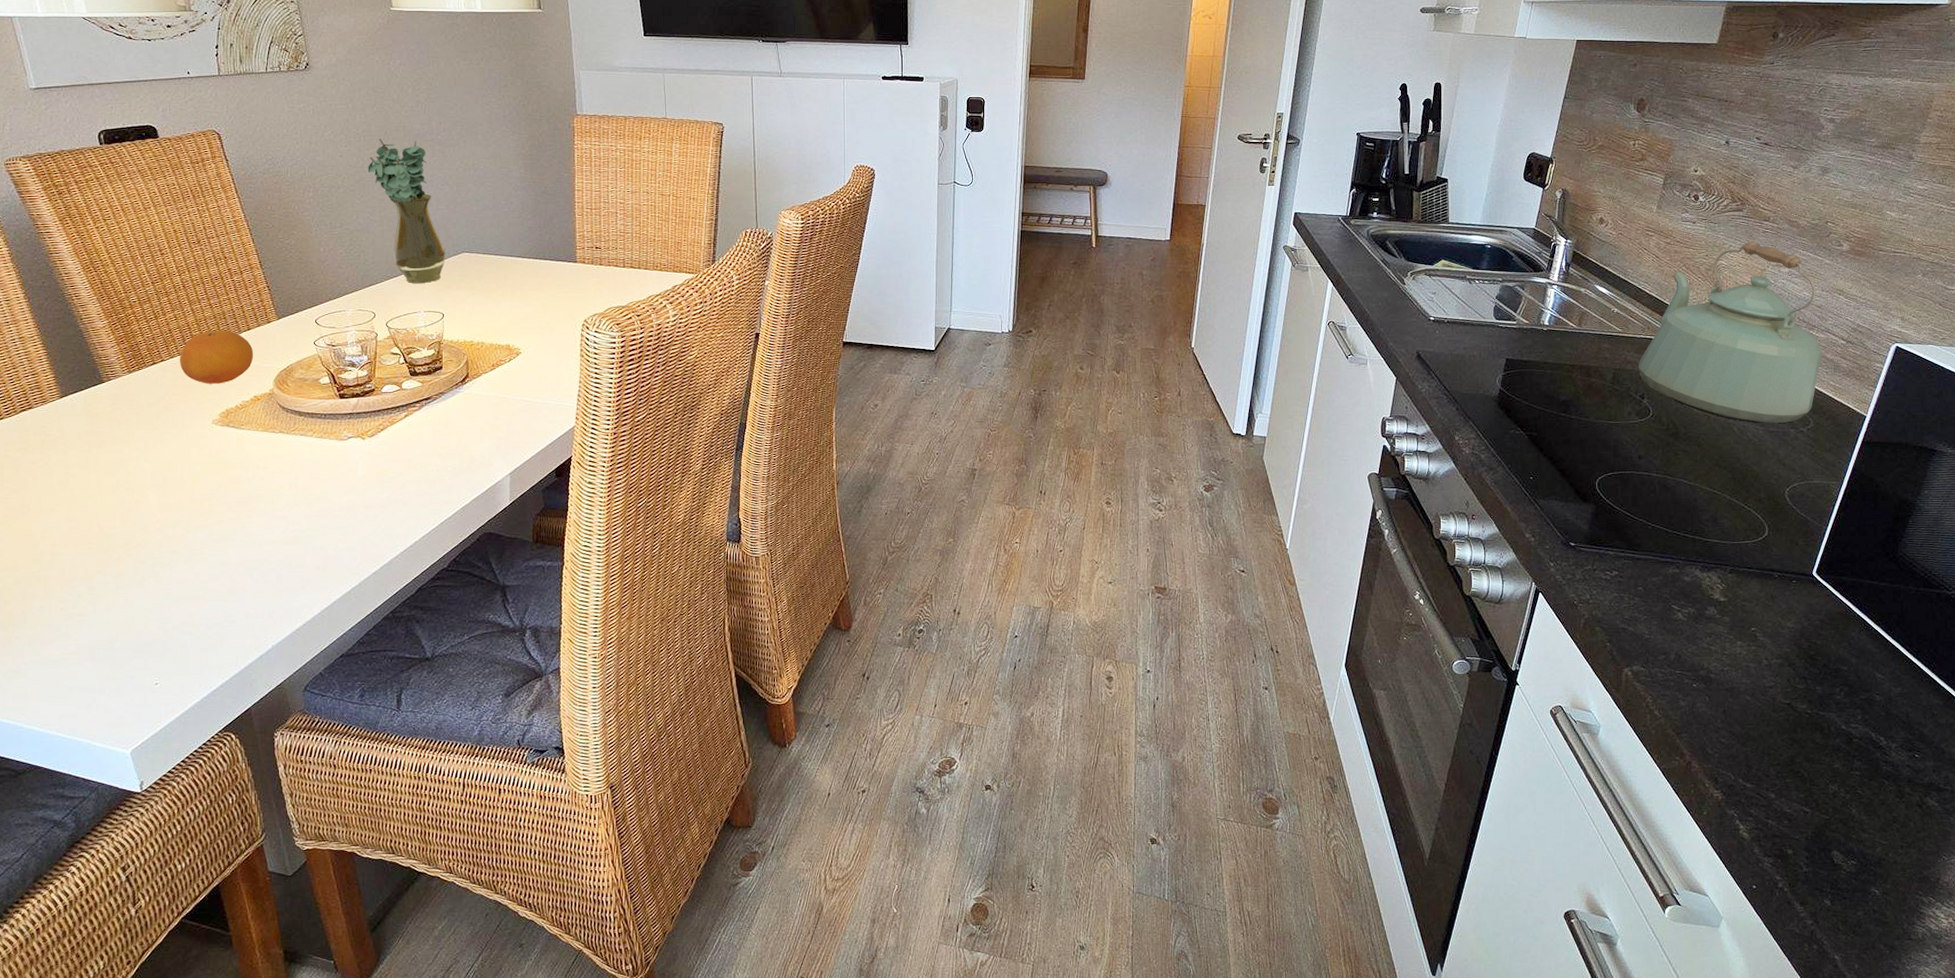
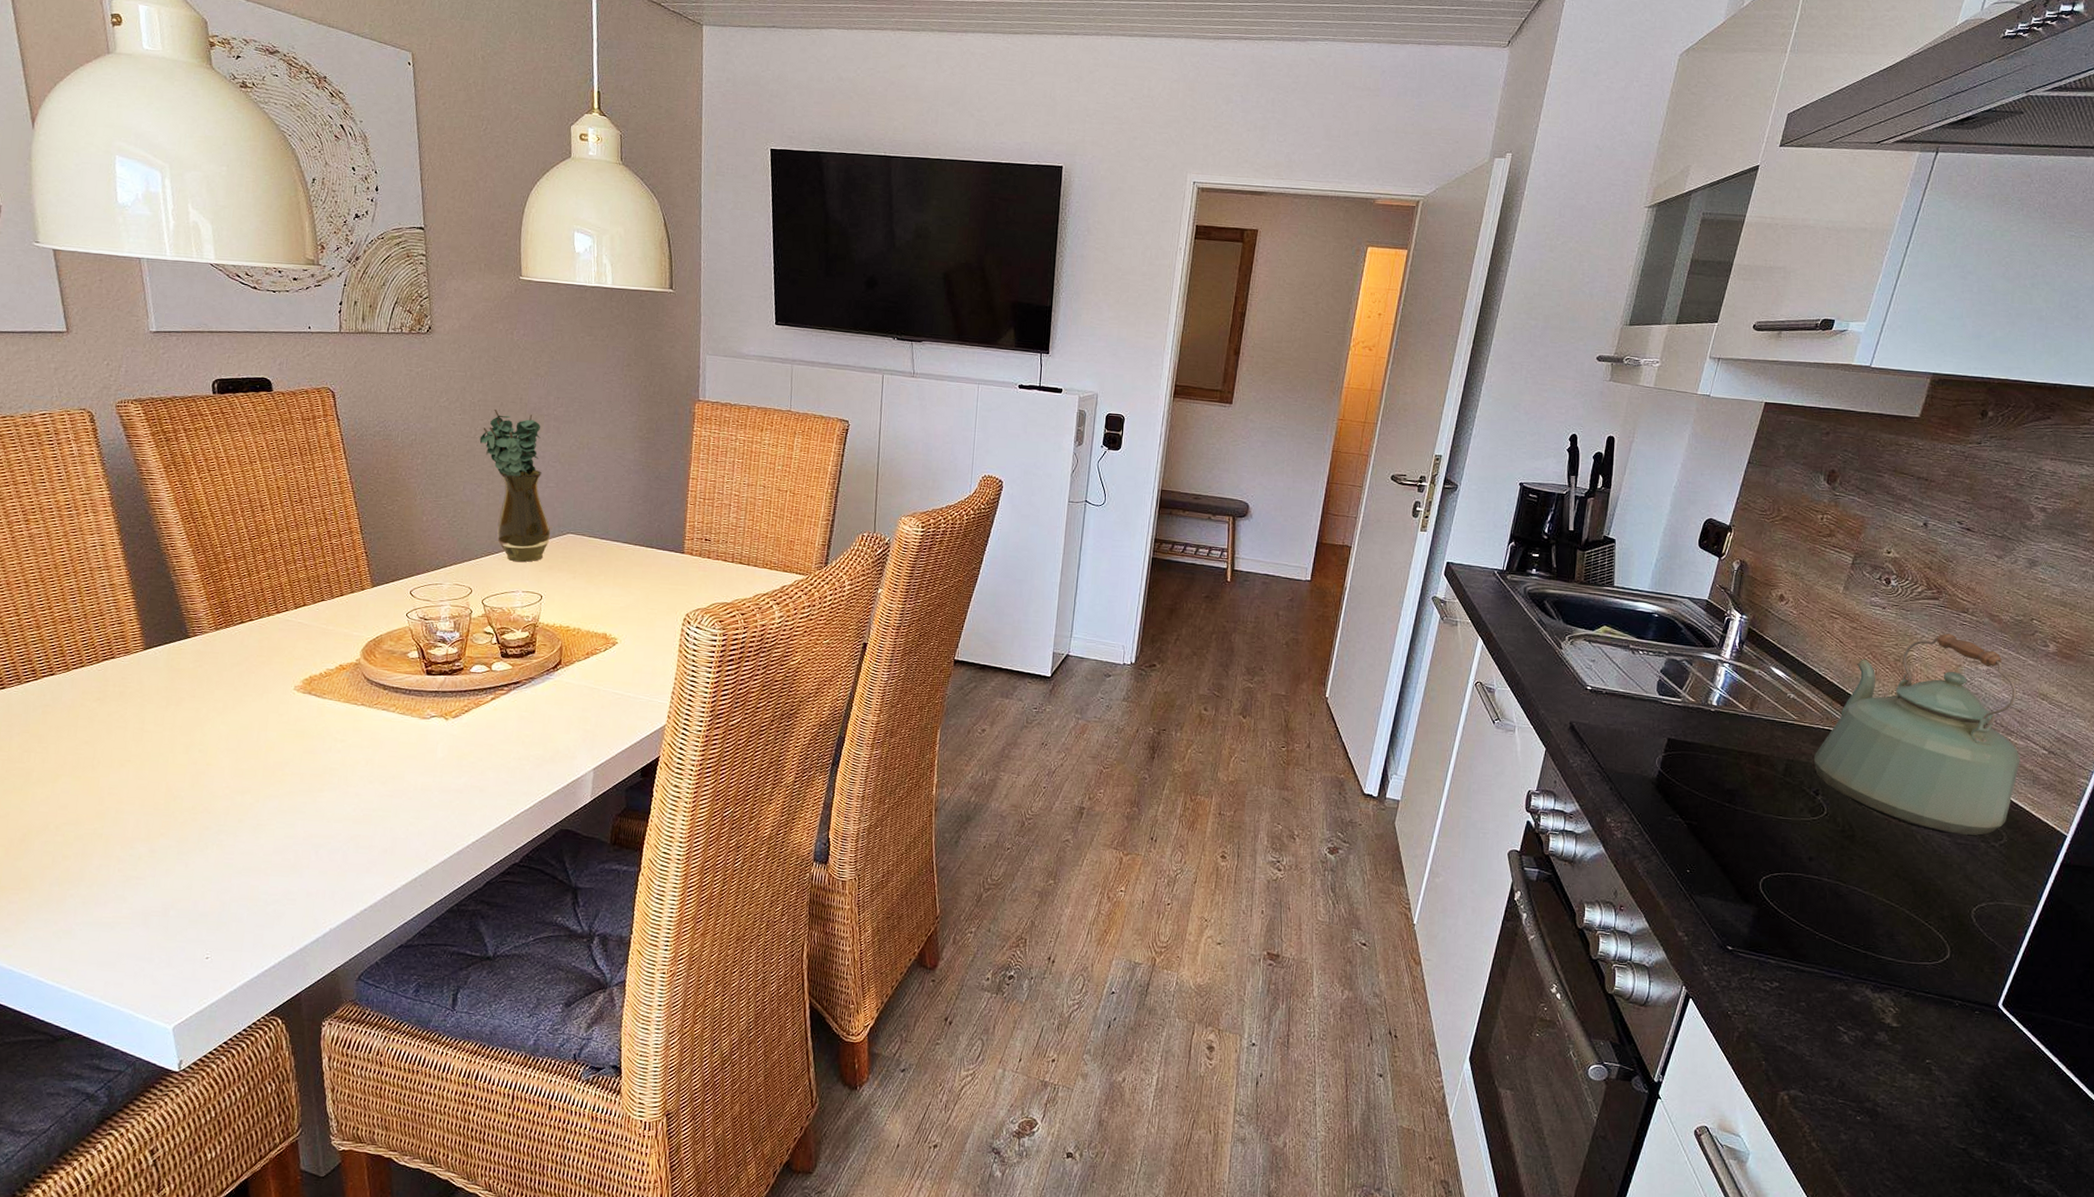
fruit: present [179,330,254,384] -> none [267,592,344,649]

